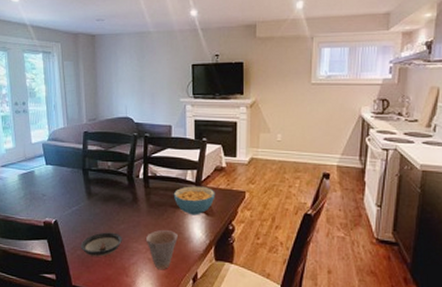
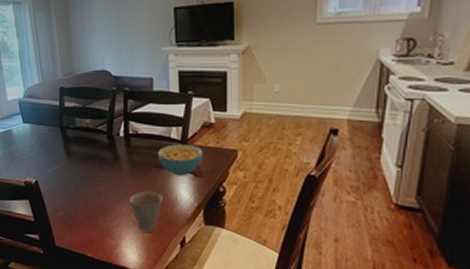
saucer: present [80,232,122,257] -> none [62,193,104,218]

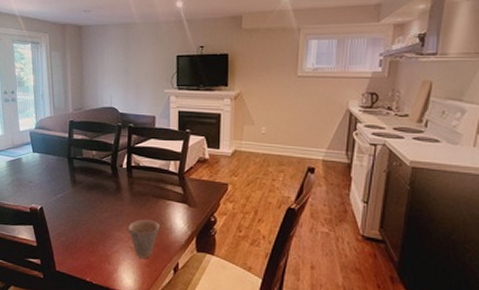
cereal bowl: present [157,144,204,176] -> none [156,177,198,206]

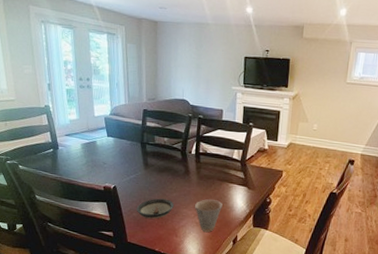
saucer: none [64,219,105,244] -> present [136,198,174,219]

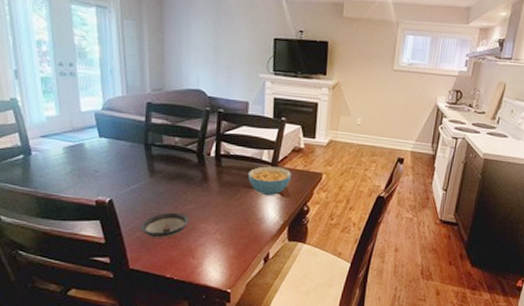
cup: present [195,199,223,233] -> none [216,211,250,251]
cereal bowl: none [220,163,257,189] -> present [247,166,292,196]

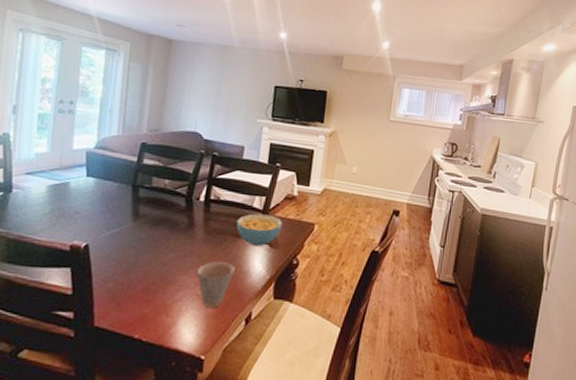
saucer: present [140,212,189,238] -> none [113,261,169,291]
cup: none [216,211,250,251] -> present [197,261,235,309]

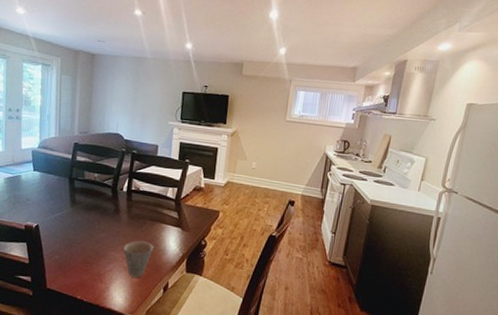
cereal bowl: present [236,213,283,247] -> none [153,202,193,230]

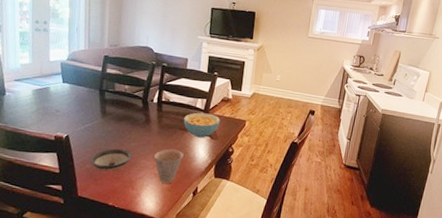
saucer: none [59,239,101,262] -> present [90,148,132,171]
cereal bowl: none [153,202,193,230] -> present [183,112,221,138]

